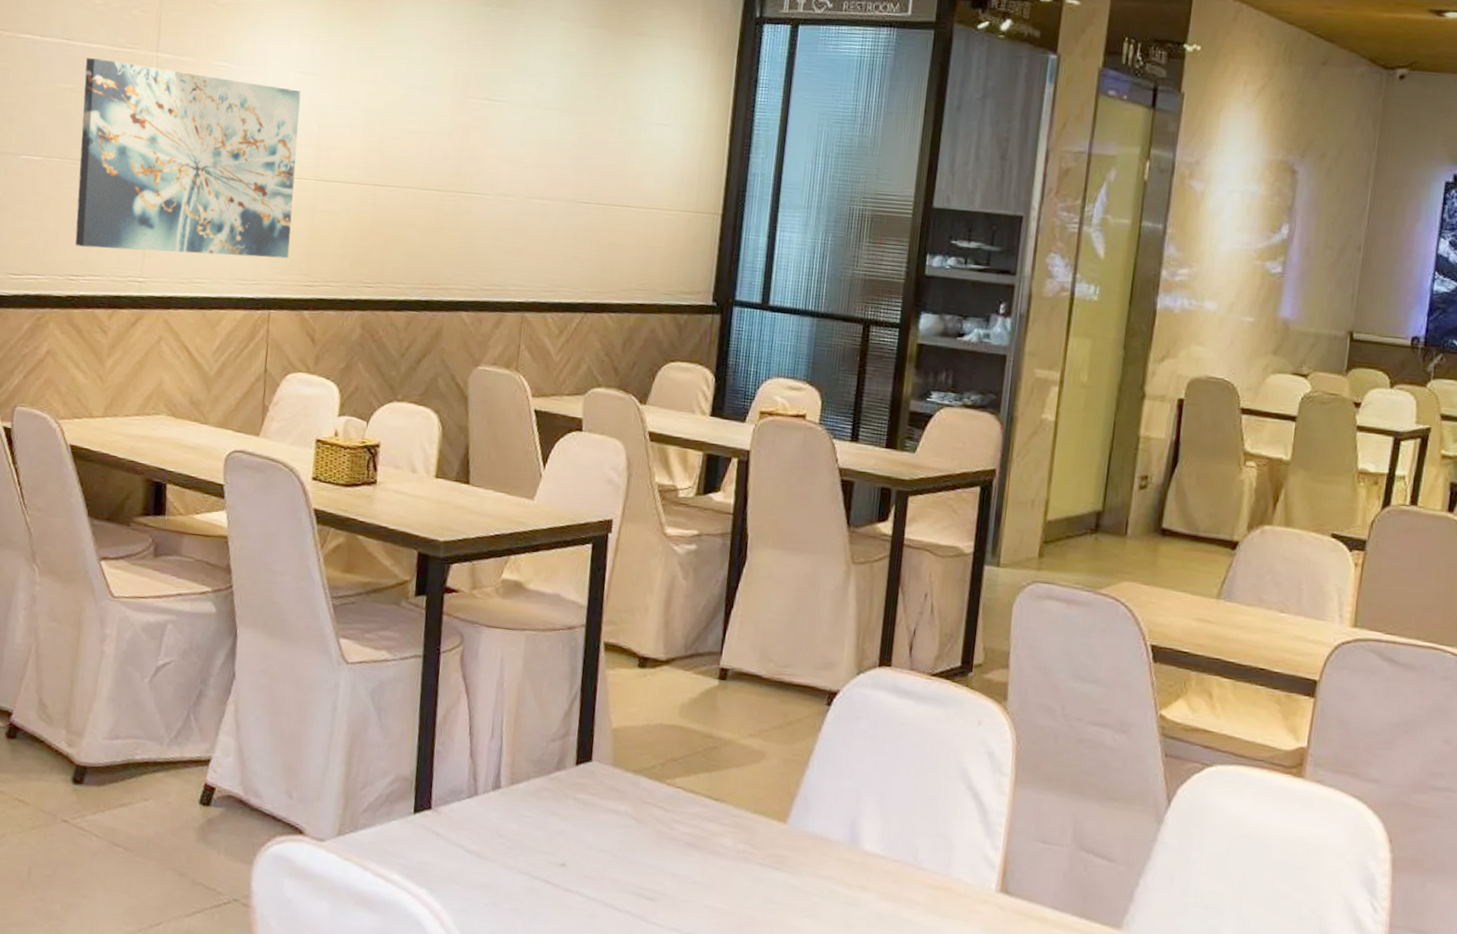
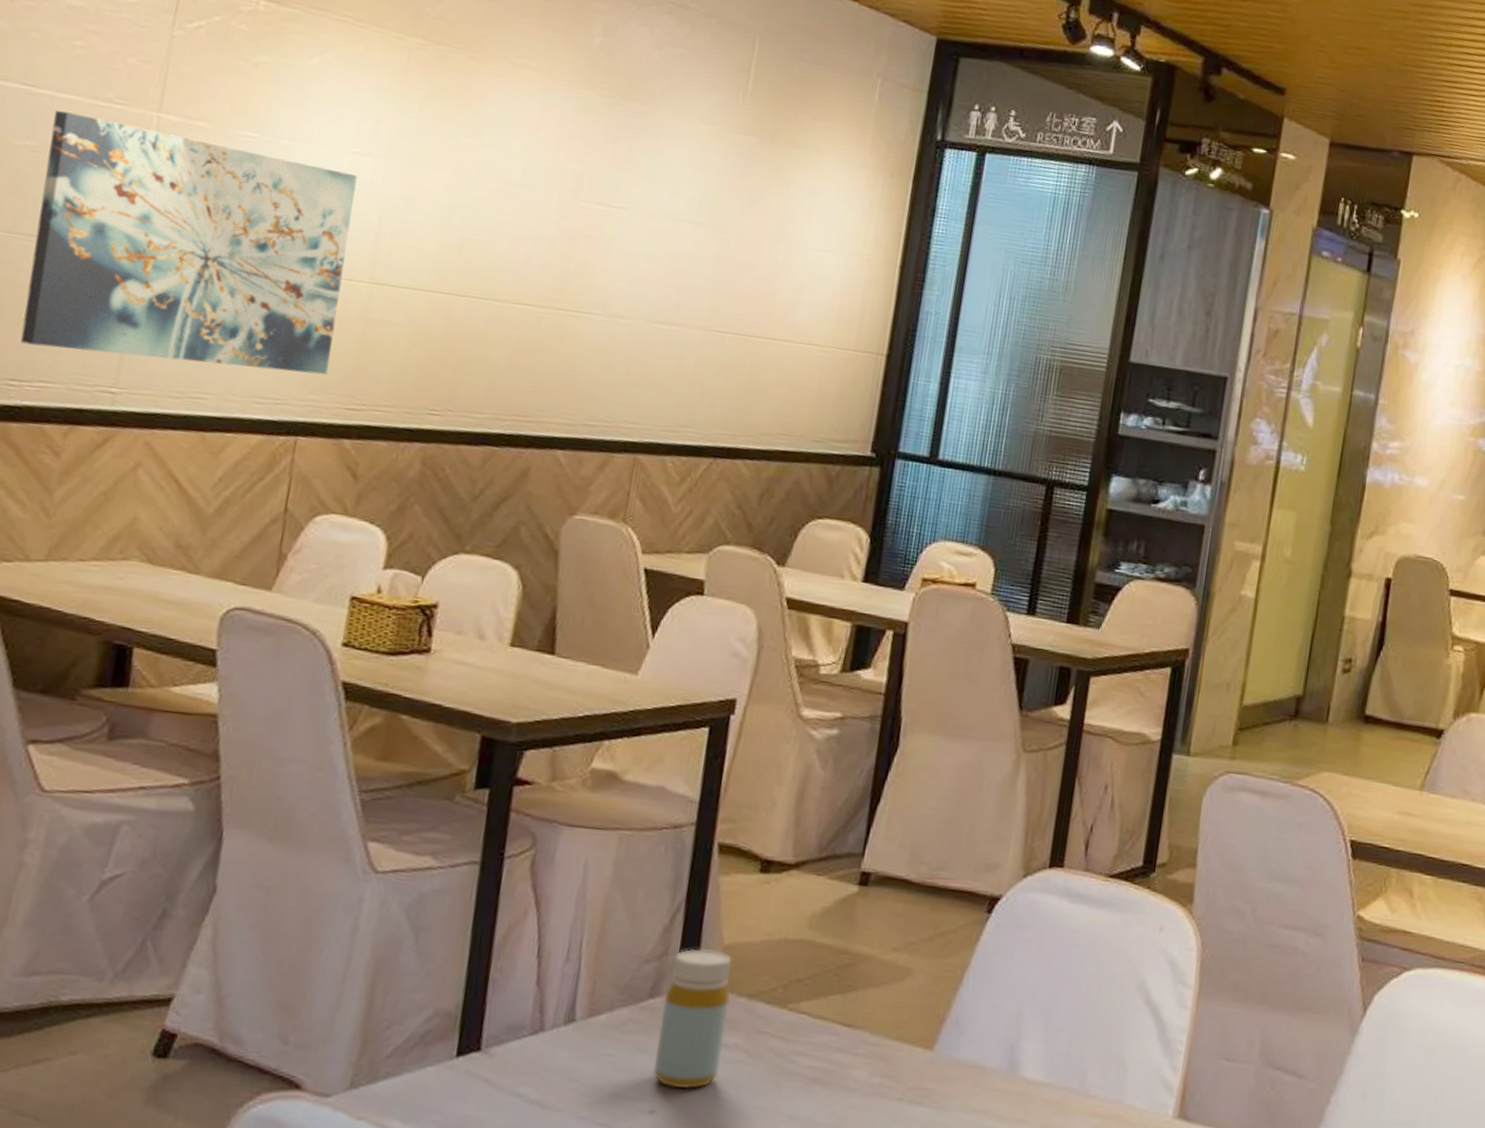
bottle: none [562,730,620,848] -> present [652,948,733,1090]

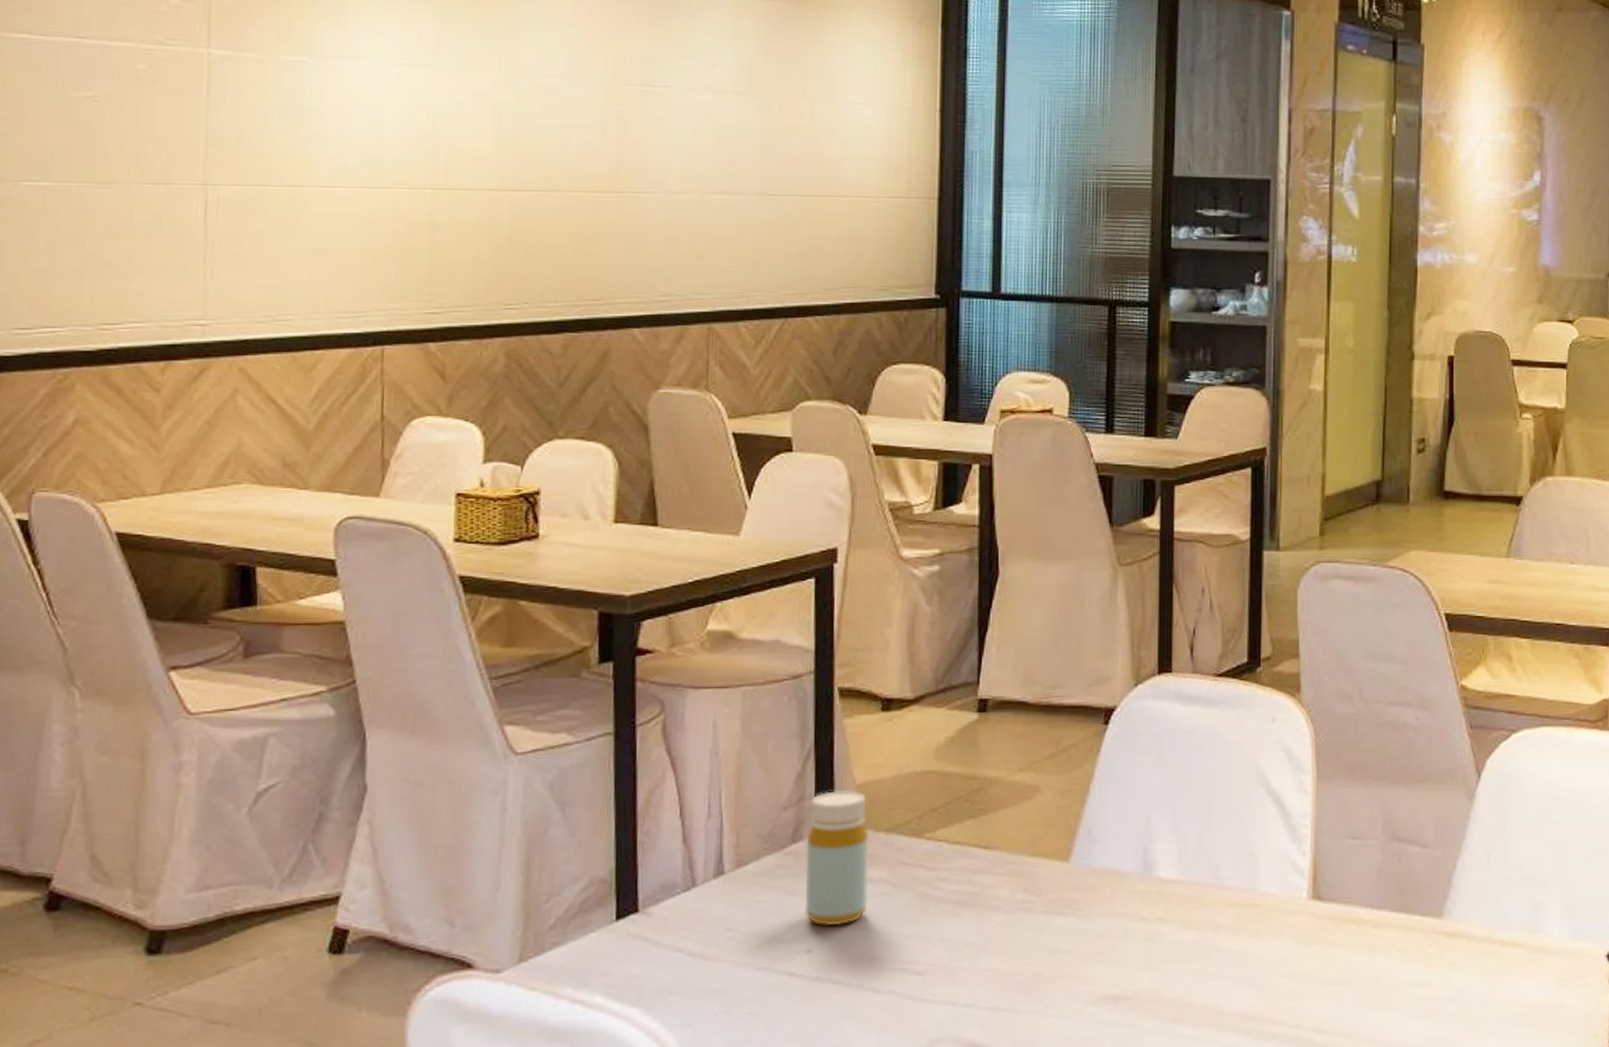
wall art: present [20,111,358,375] -> none [107,59,407,288]

